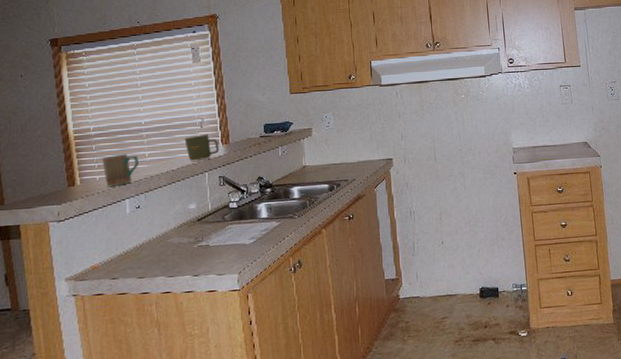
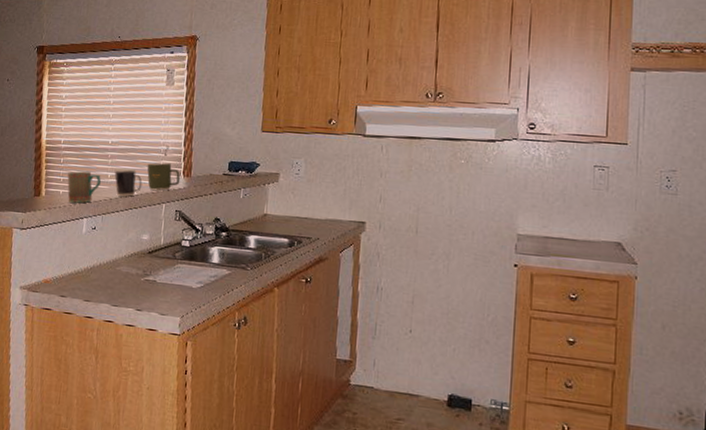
mug: none [151,145,182,173] -> present [114,169,143,197]

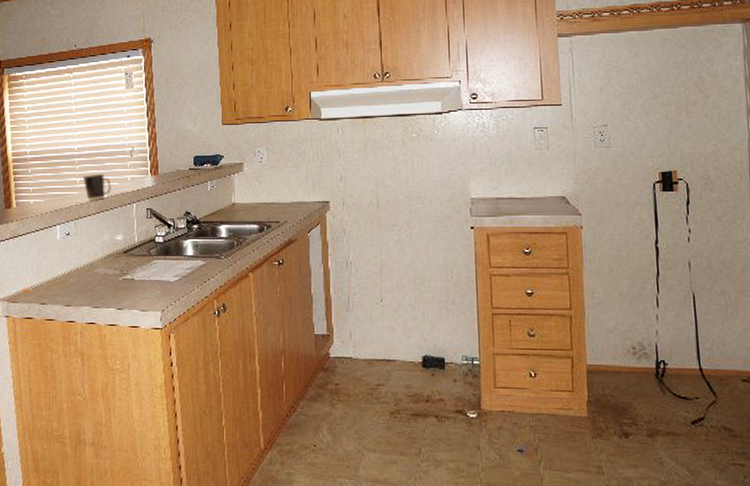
mug: present [67,170,101,203] -> none [36,179,70,211]
mug: present [147,162,181,191] -> none [114,163,148,192]

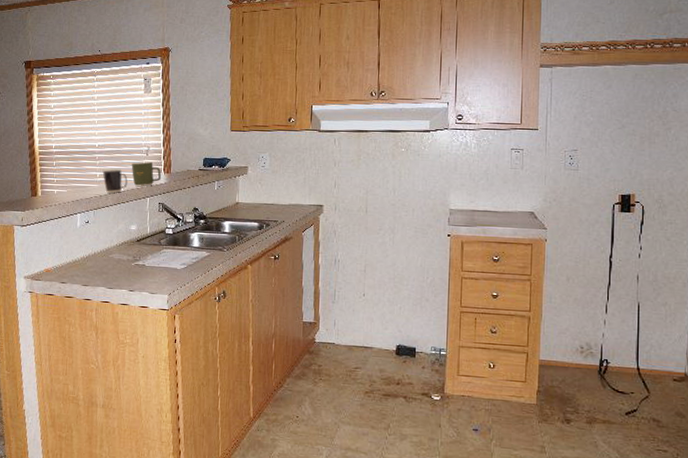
mug: none [114,163,148,192] -> present [131,161,162,187]

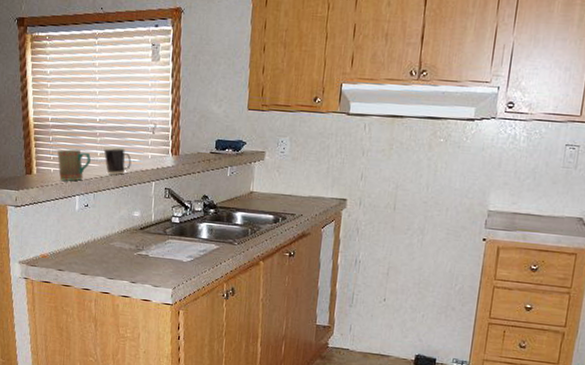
mug: none [60,172,91,201] -> present [57,149,91,181]
mug: present [131,161,162,187] -> none [135,141,169,169]

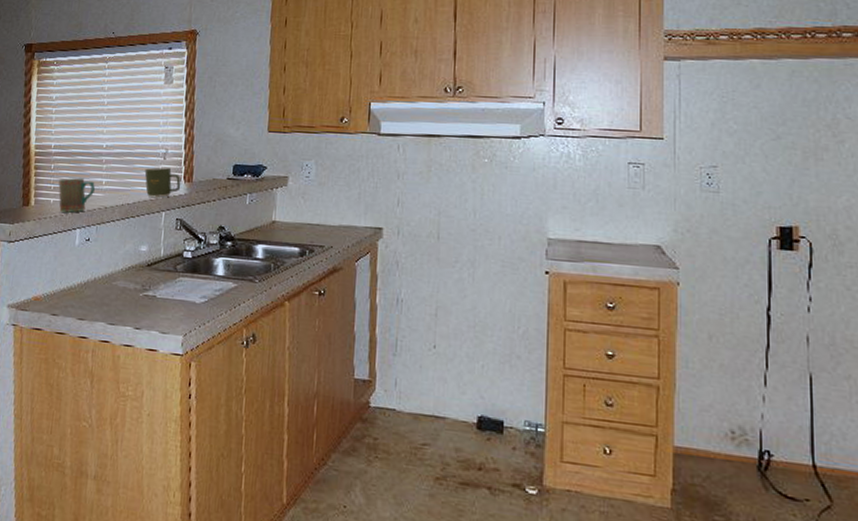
mug: present [103,147,132,175] -> none [109,175,140,205]
mug: none [135,141,169,169] -> present [144,167,181,198]

